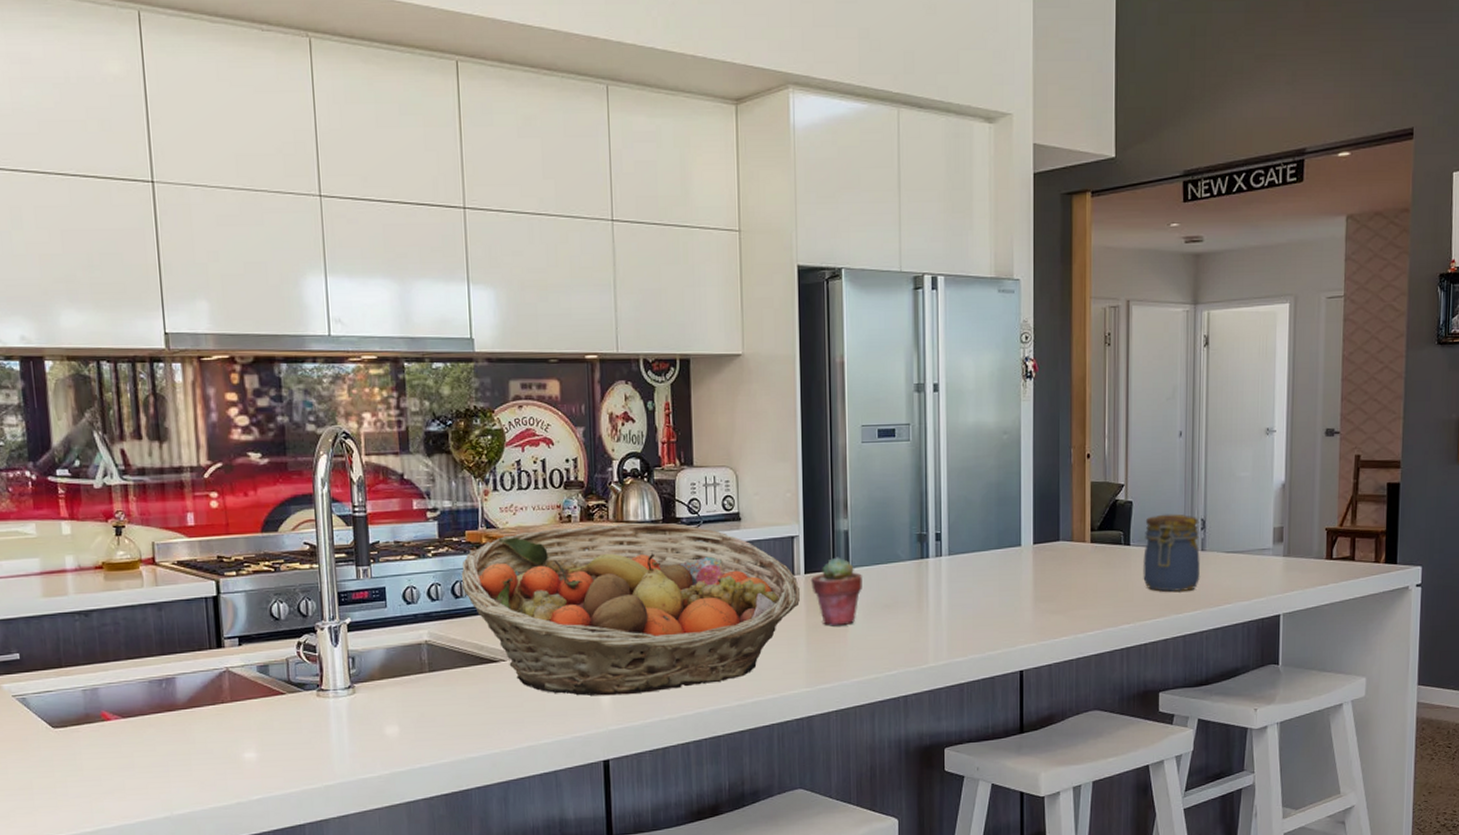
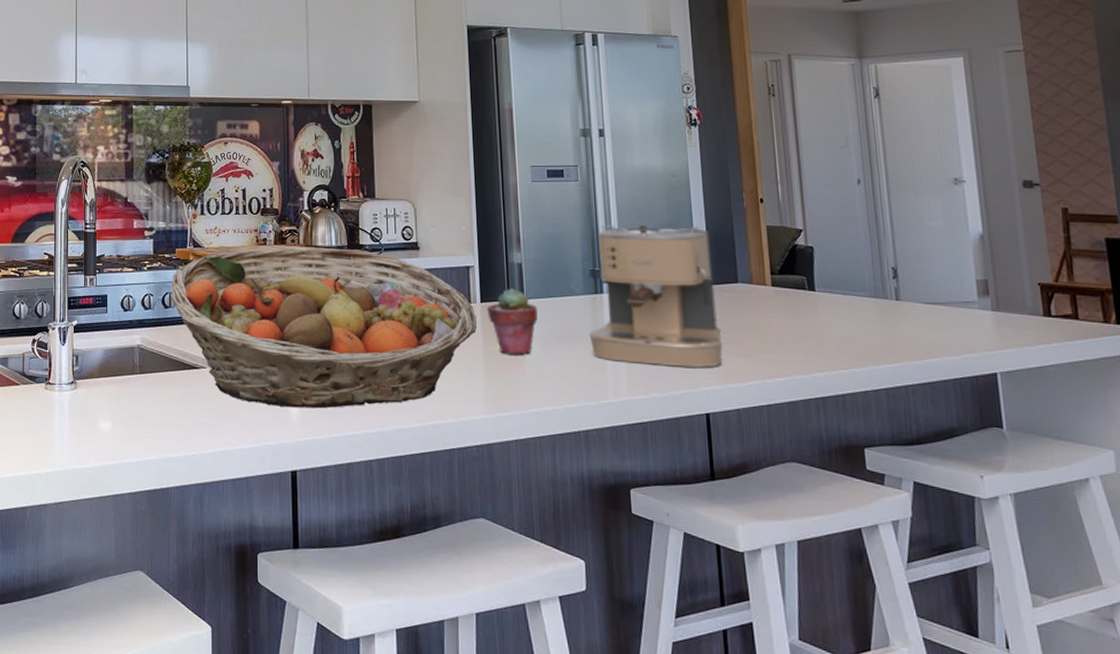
coffee maker: none [913,484,1040,627] -> present [589,224,723,368]
jar: present [1143,514,1201,592] -> none [829,261,898,341]

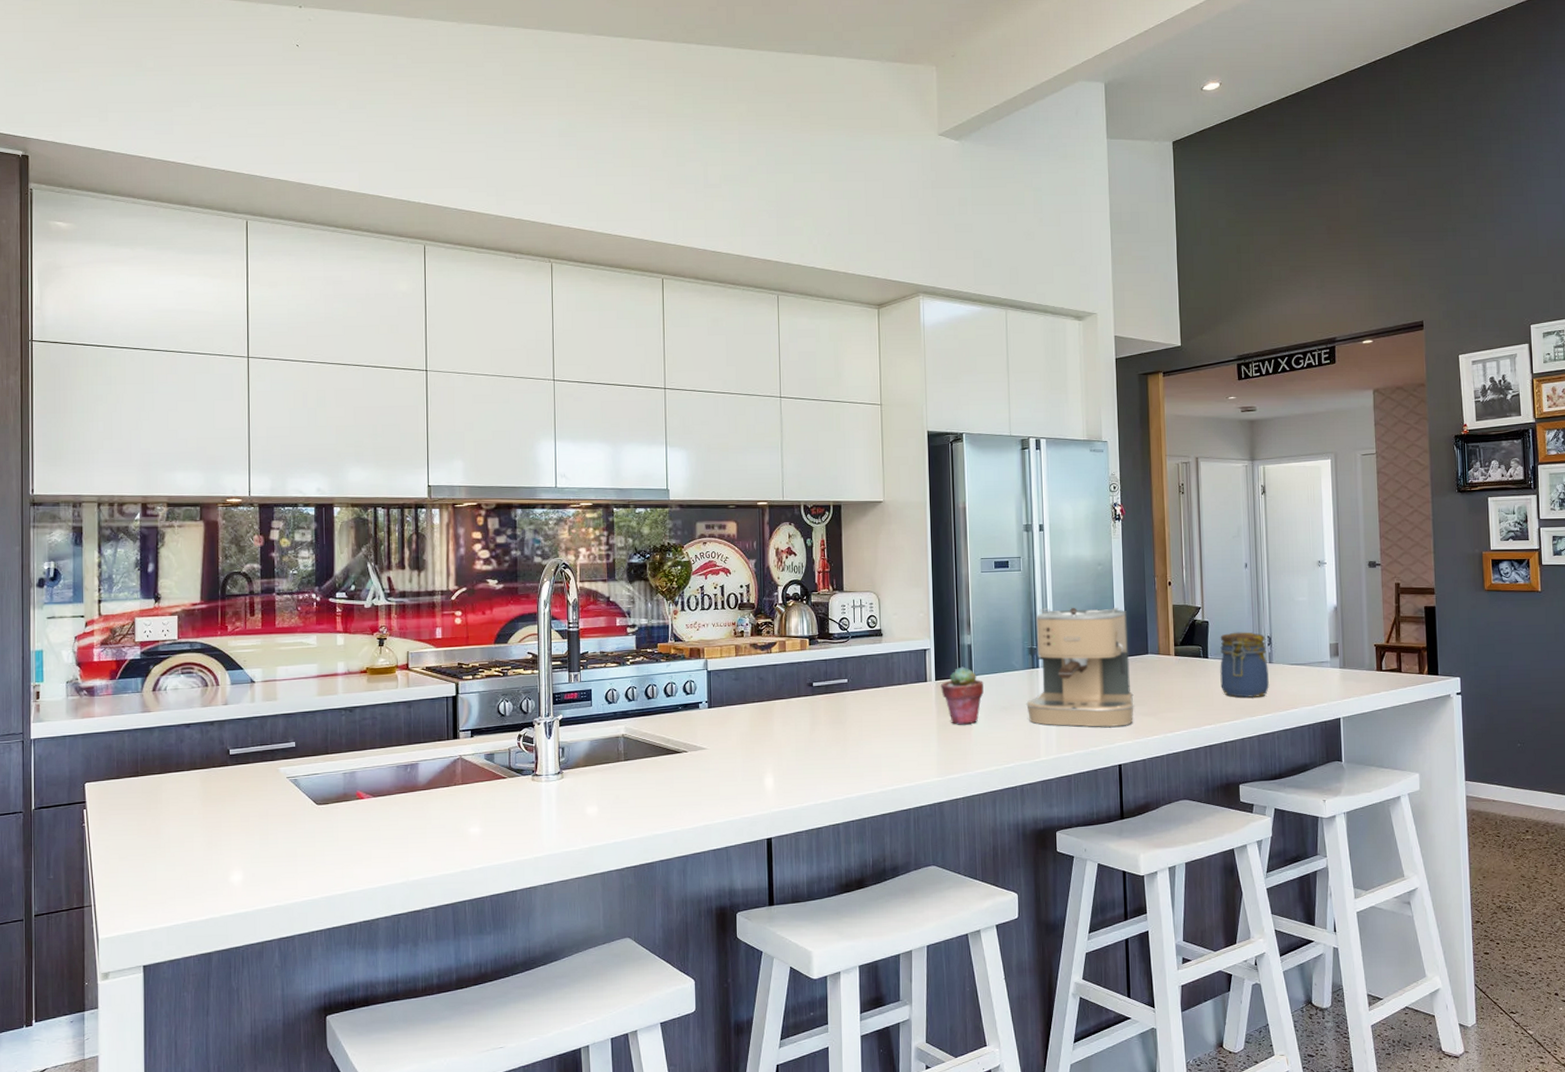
fruit basket: present [170,247,477,409] -> none [653,637,931,783]
jar: none [829,261,898,341] -> present [1220,632,1270,698]

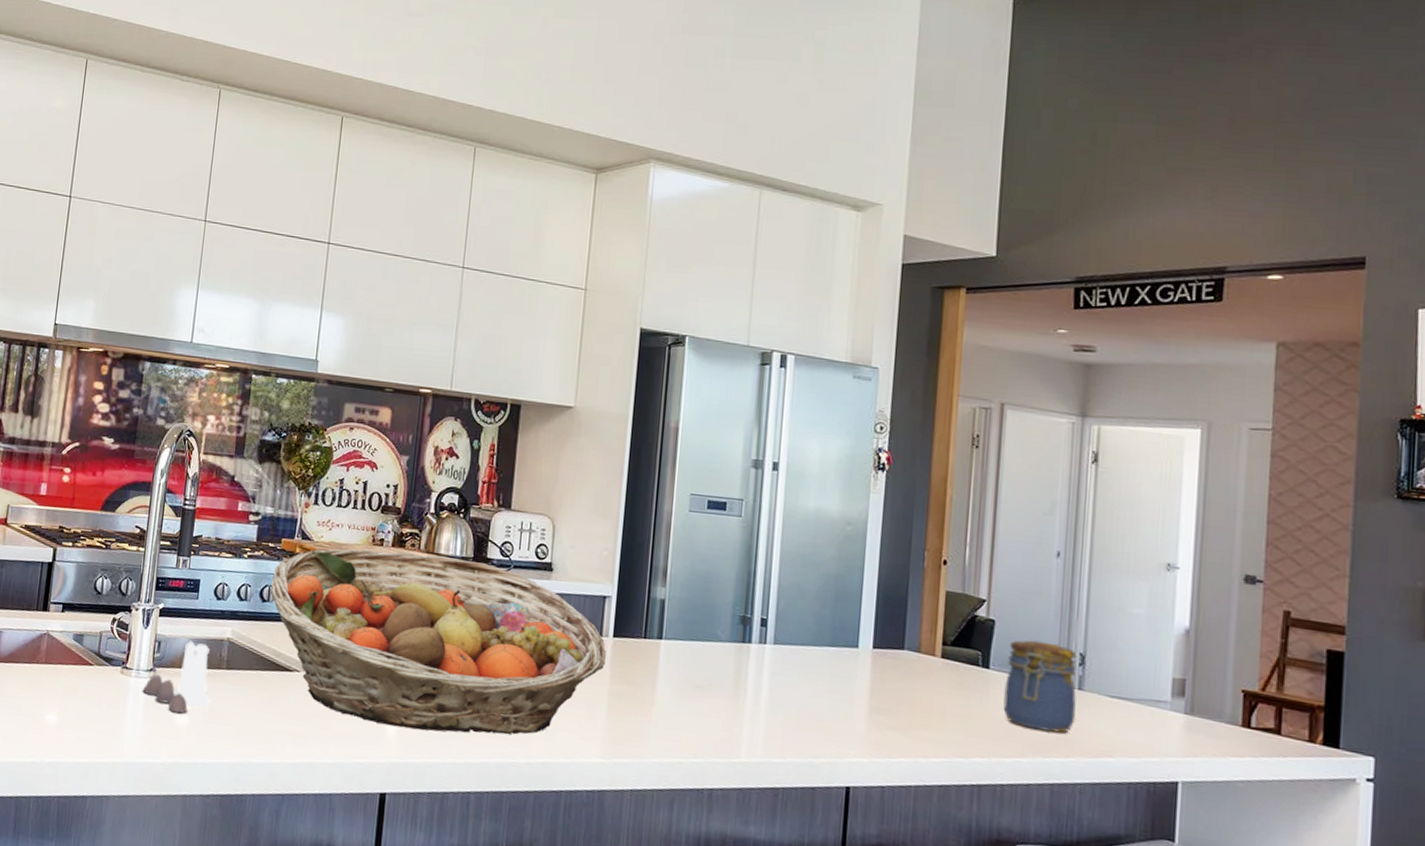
salt and pepper shaker set: none [553,742,615,805] -> present [142,641,211,713]
fruit basket: none [653,637,931,783] -> present [270,548,606,735]
potted succulent: present [941,666,984,725] -> none [619,625,675,700]
coffee maker: present [1026,607,1134,727] -> none [729,568,881,738]

